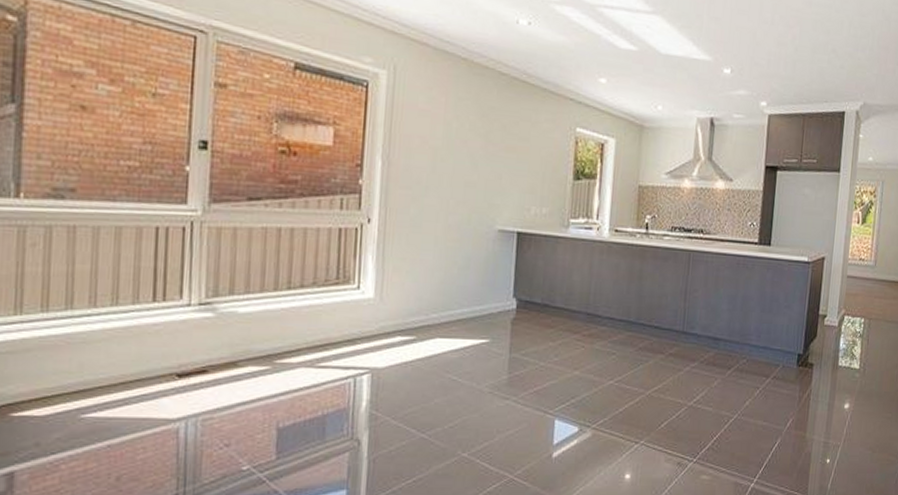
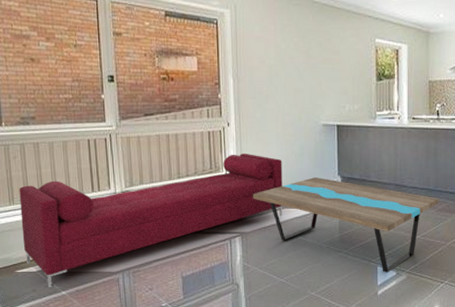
sofa: none [28,260,439,441] -> present [19,153,283,288]
coffee table: none [393,298,641,428] -> present [253,177,439,272]

